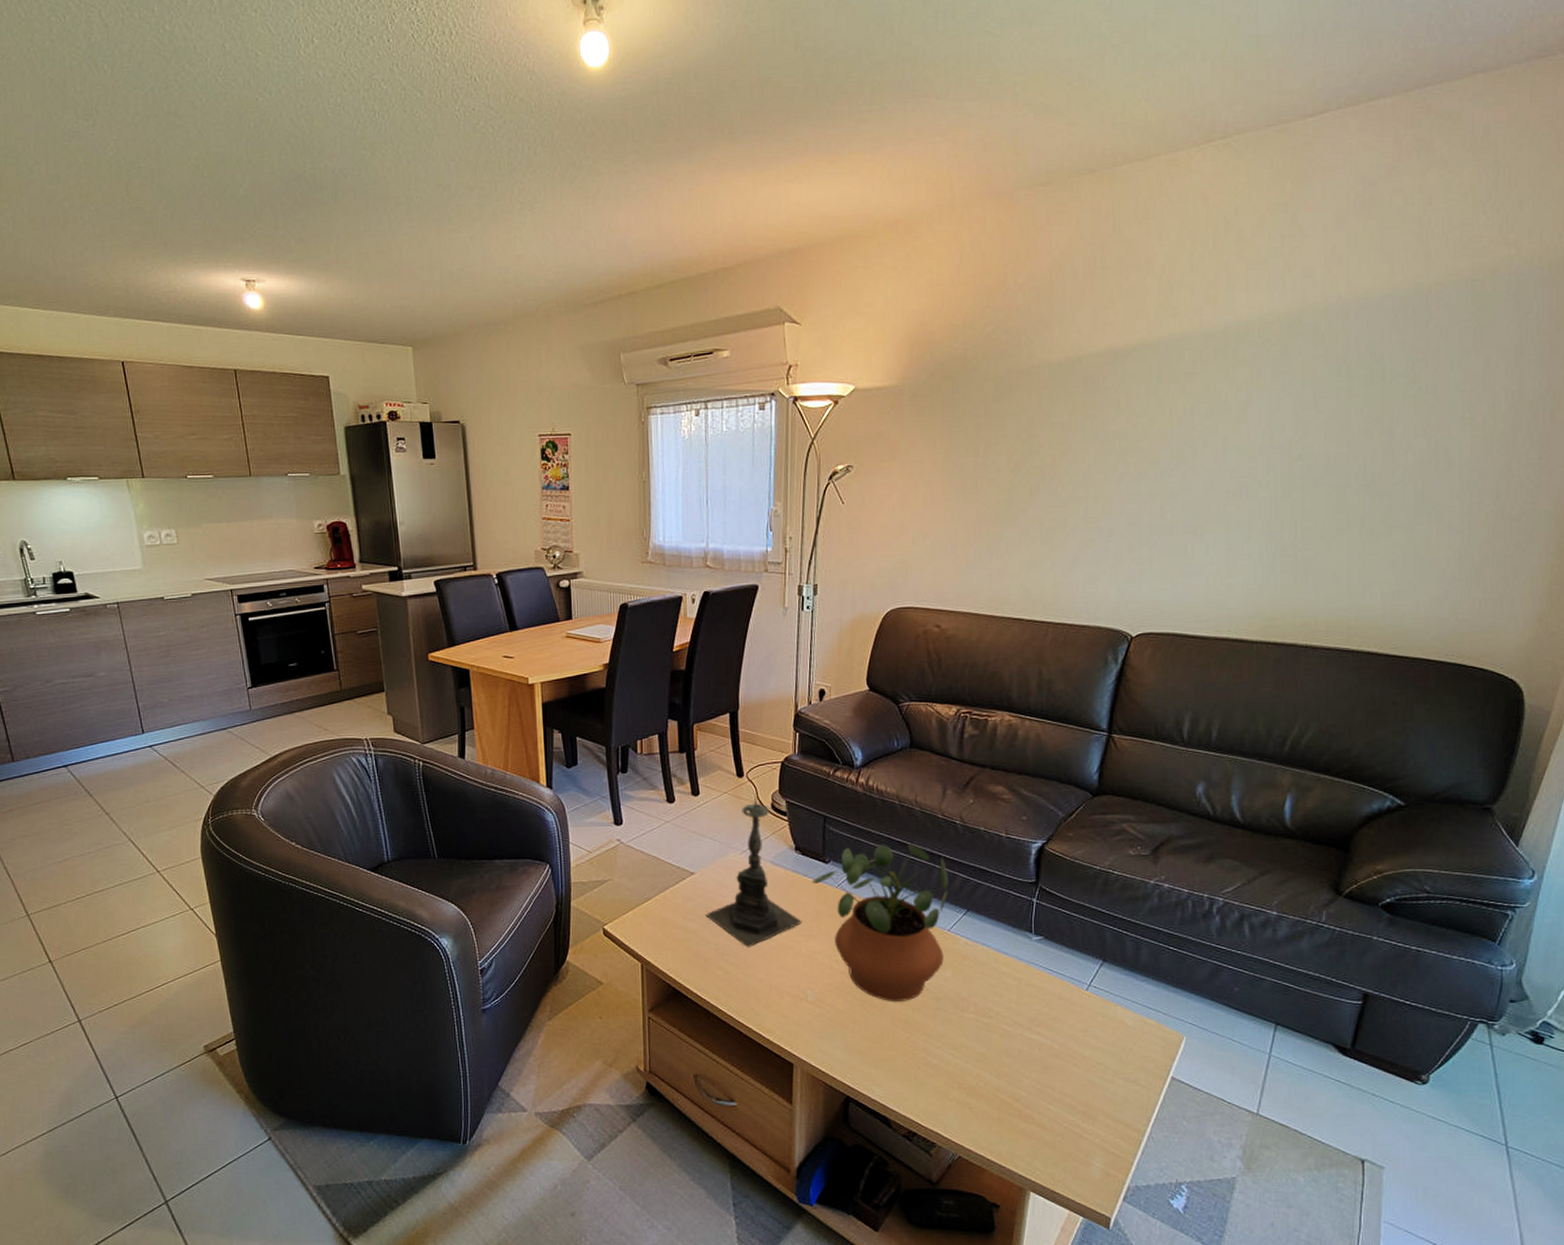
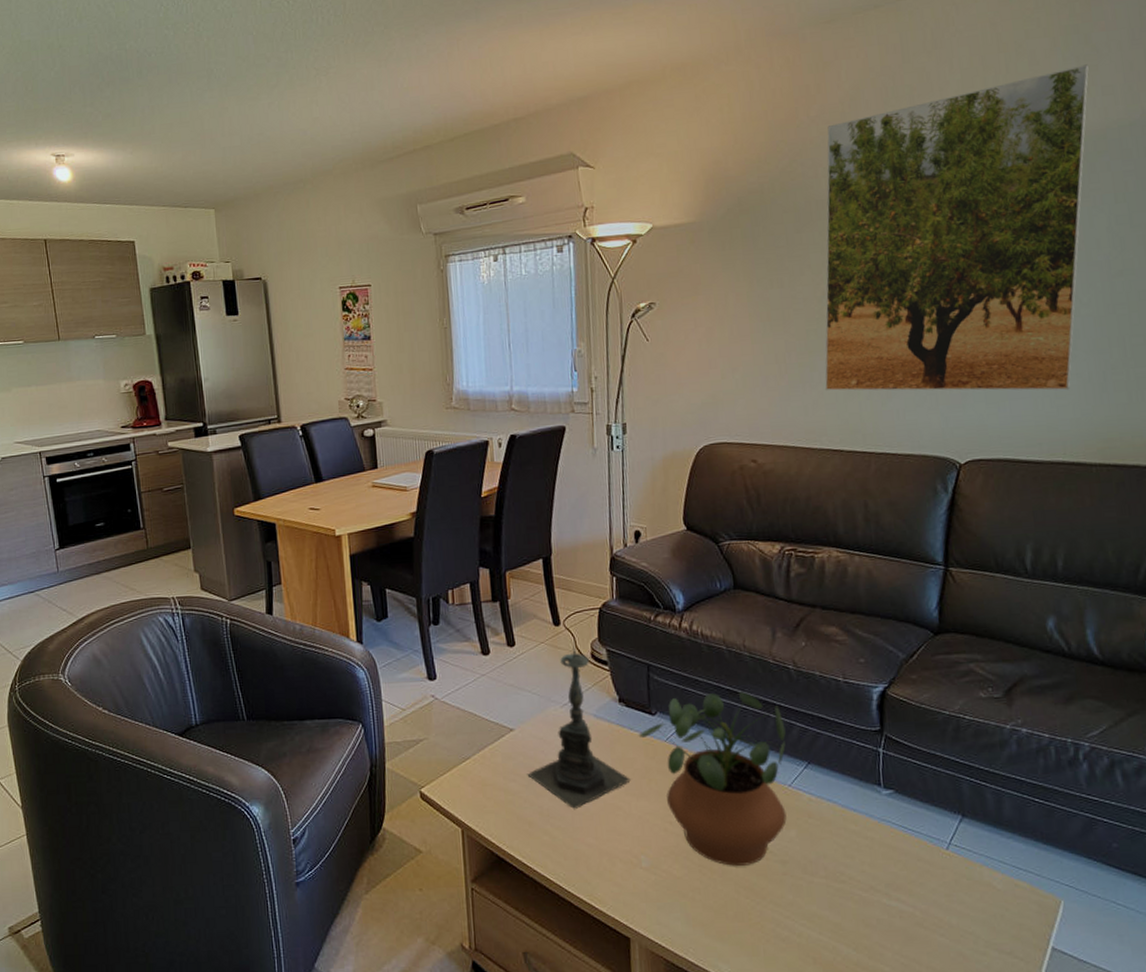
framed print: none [1010,245,1292,570] -> present [824,64,1089,391]

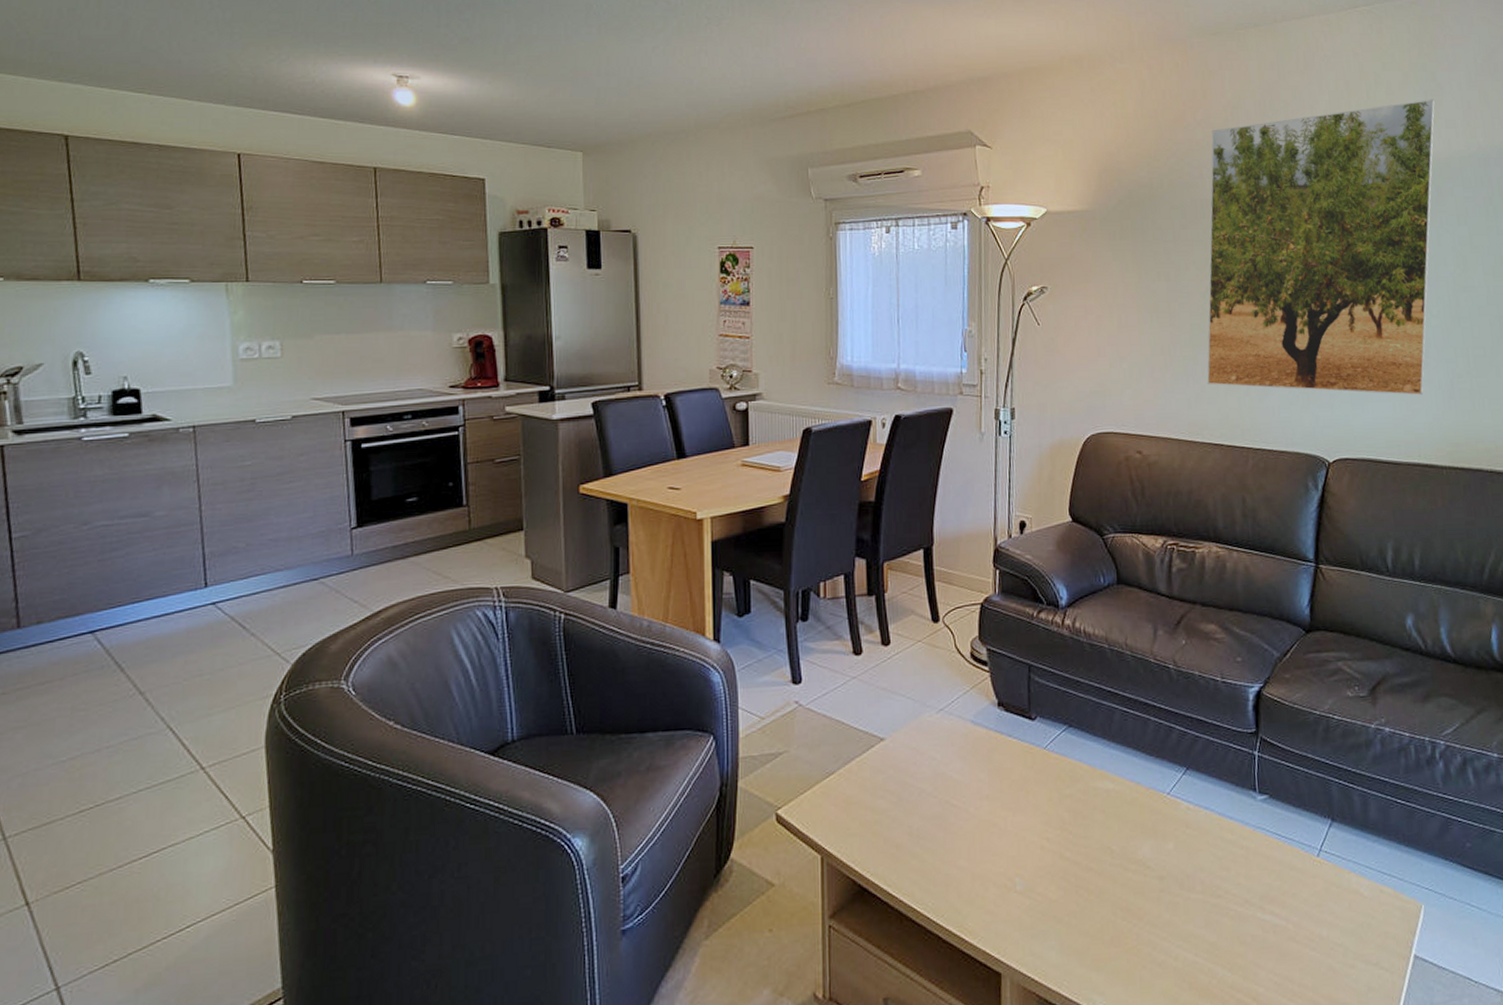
candle holder: present [527,638,631,810] -> none [897,636,1007,829]
potted plant: present [638,691,787,866] -> none [1017,692,1165,885]

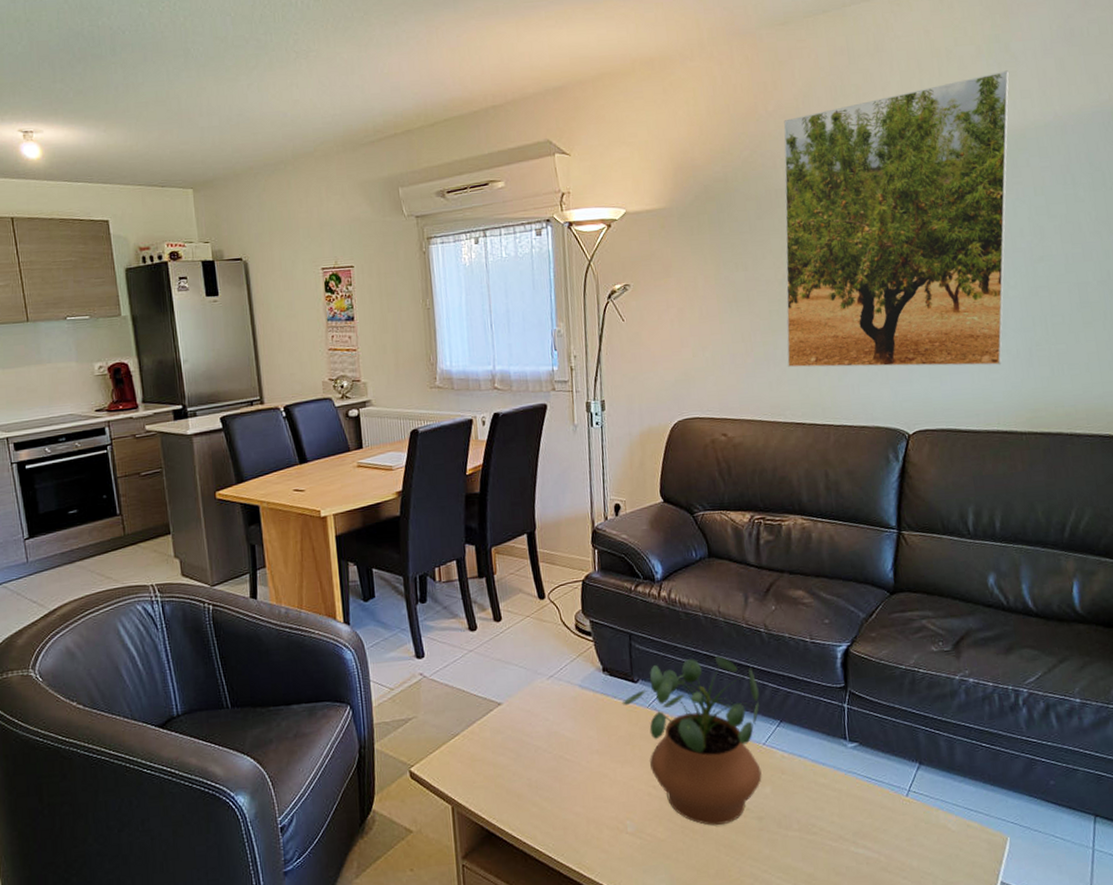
potted plant: none [1017,692,1165,885] -> present [621,655,762,825]

